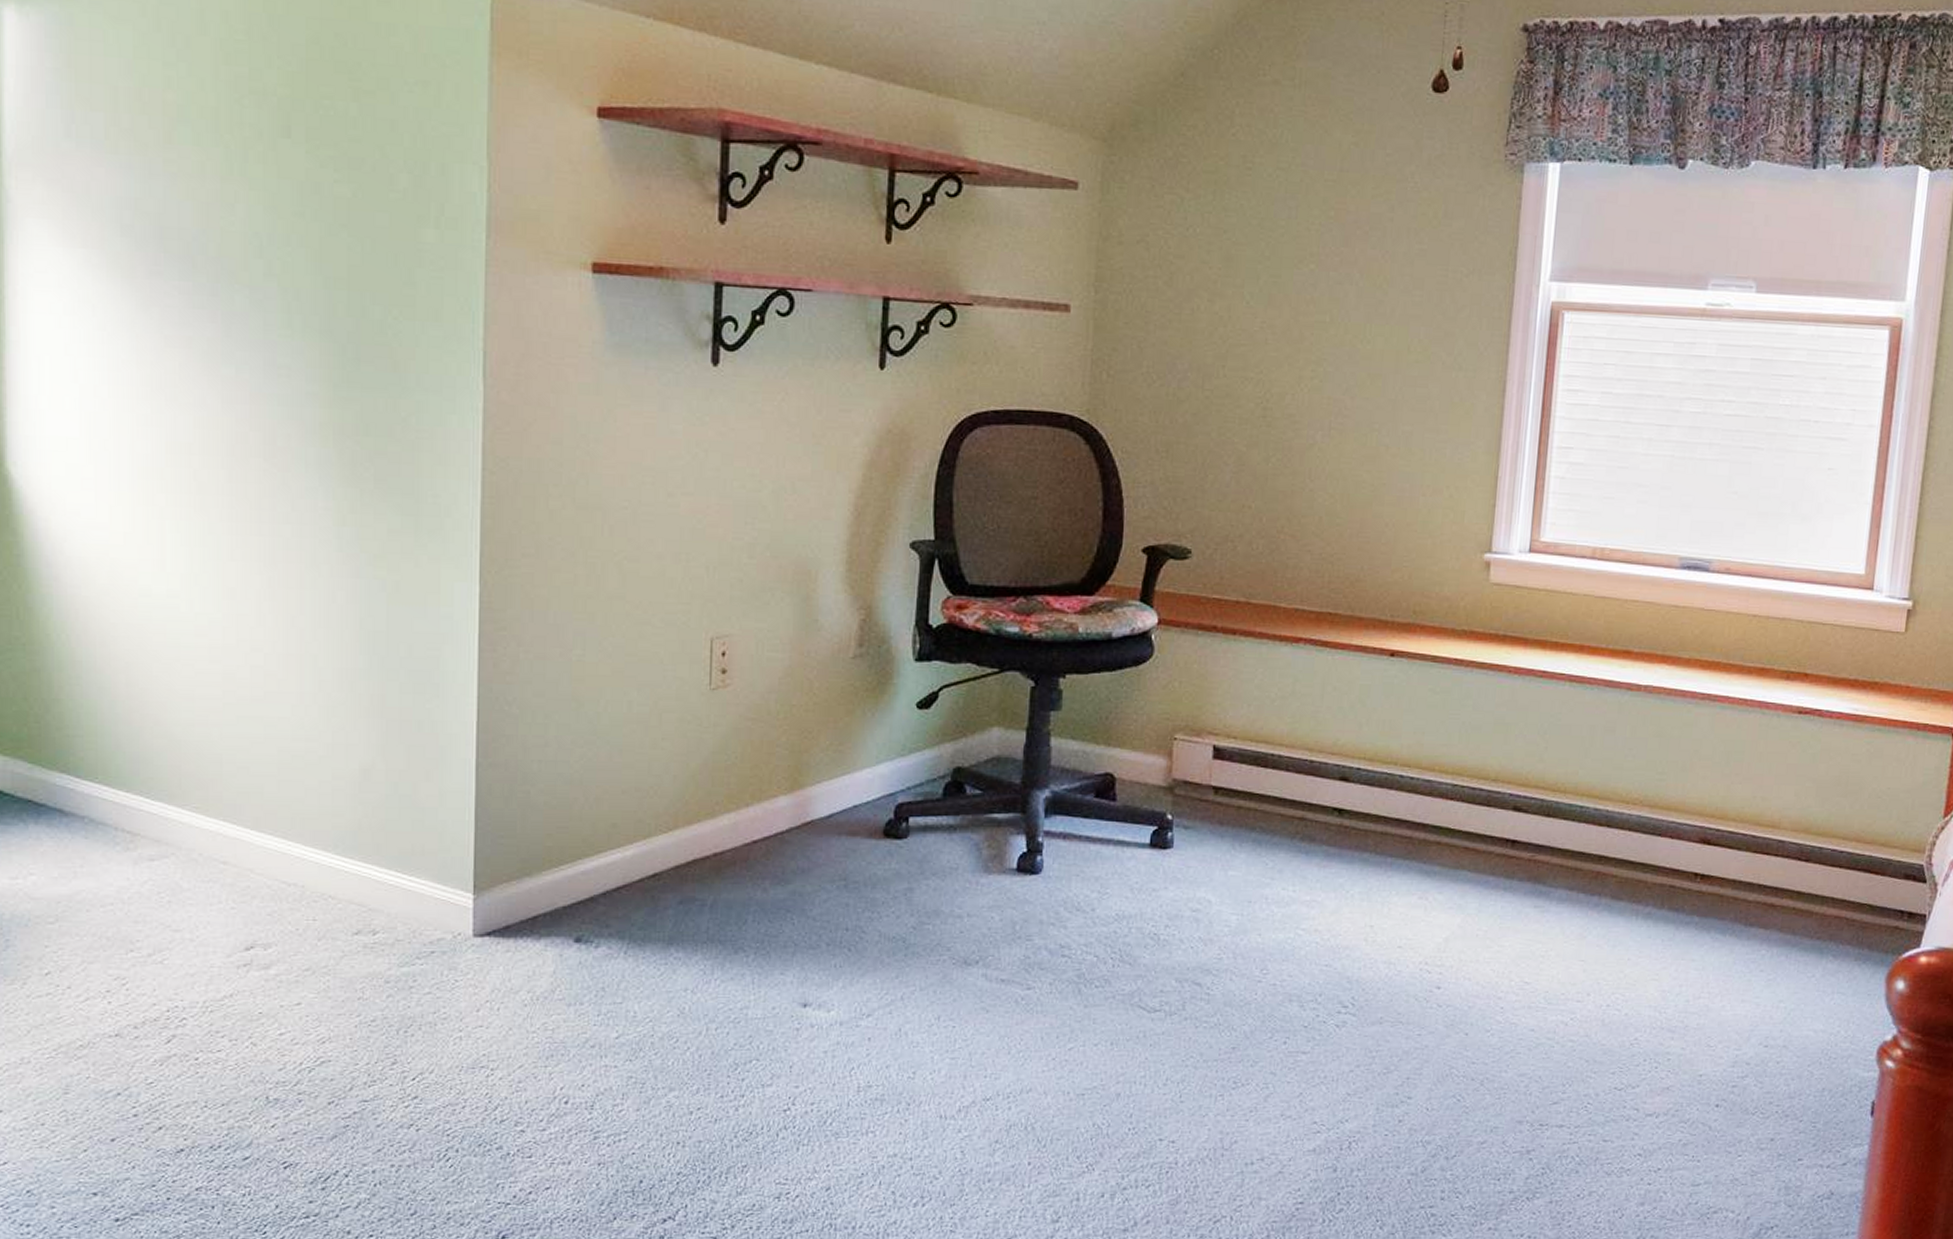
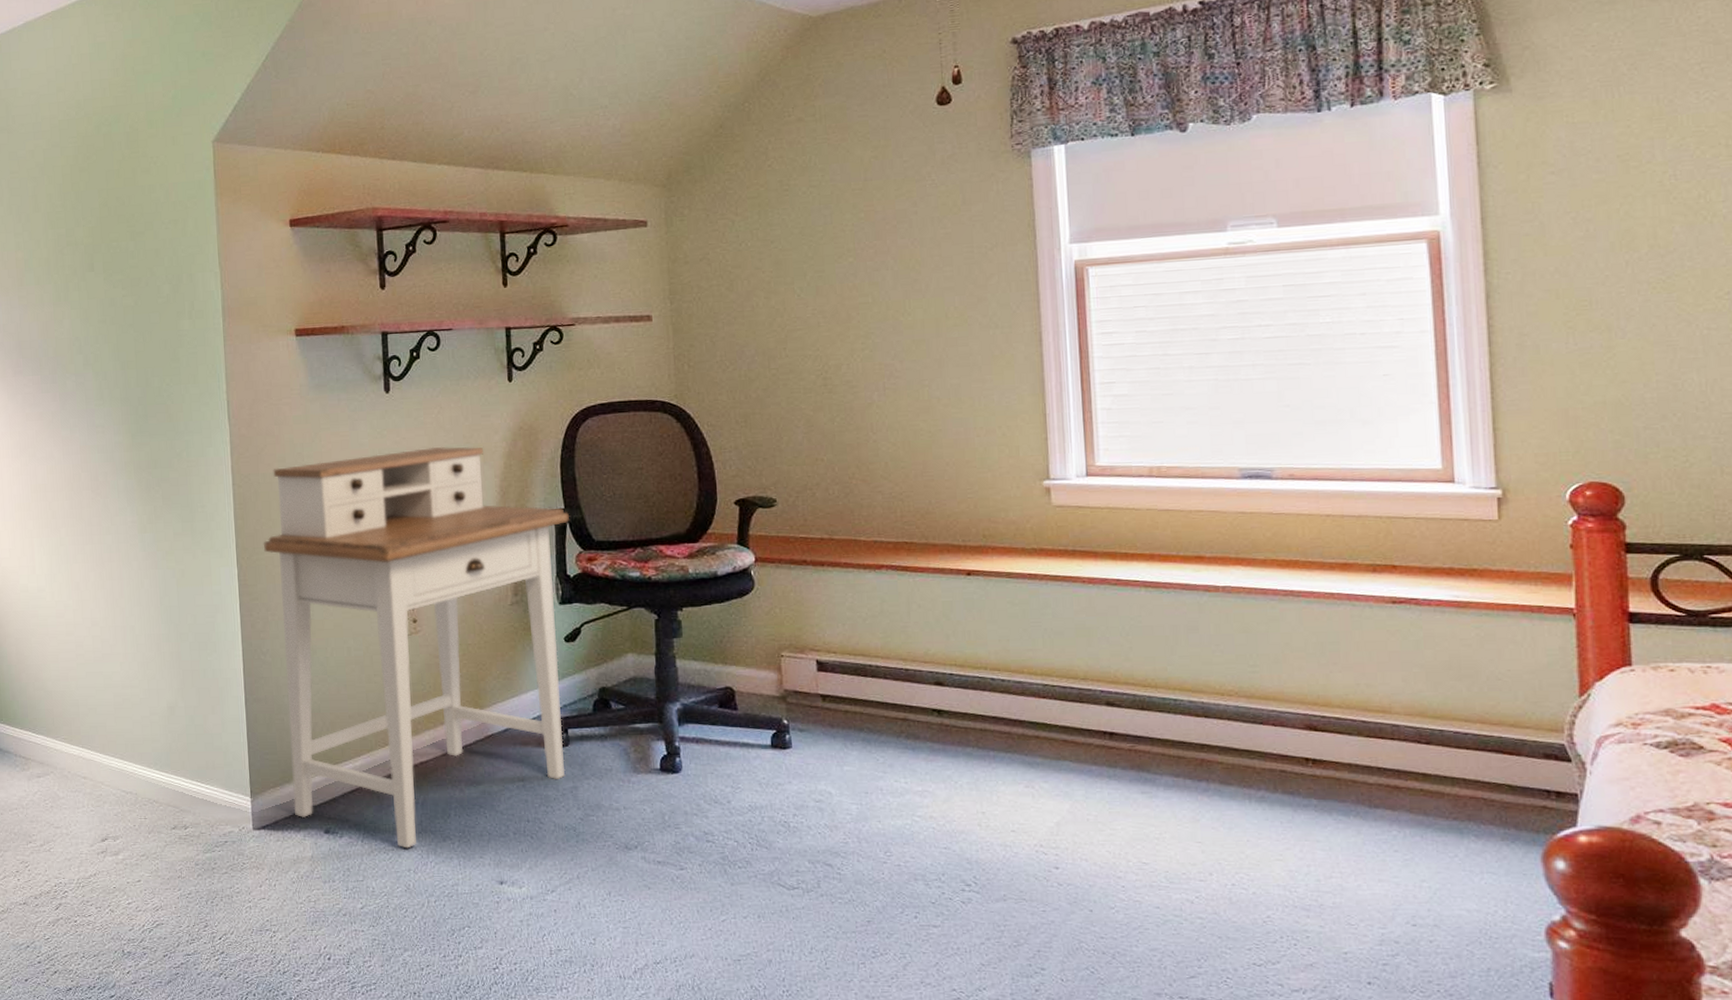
desk: none [520,444,941,963] -> present [263,446,570,849]

